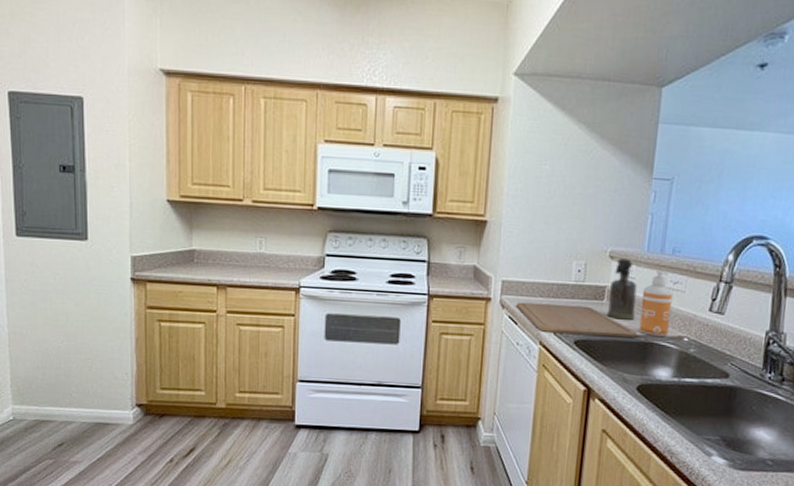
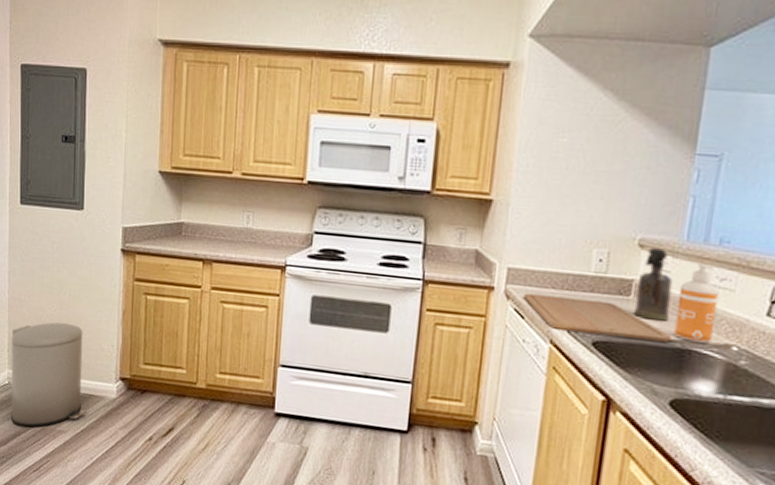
pedal bin: none [14,354,103,462] -> present [11,322,87,428]

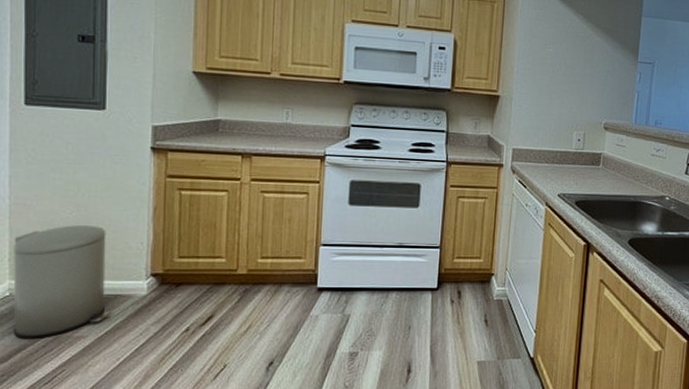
chopping board: present [524,293,671,343] -> none [526,168,628,198]
spray bottle: present [633,248,673,321] -> none [602,129,627,182]
soap dispenser: present [673,264,720,343] -> none [629,140,657,196]

